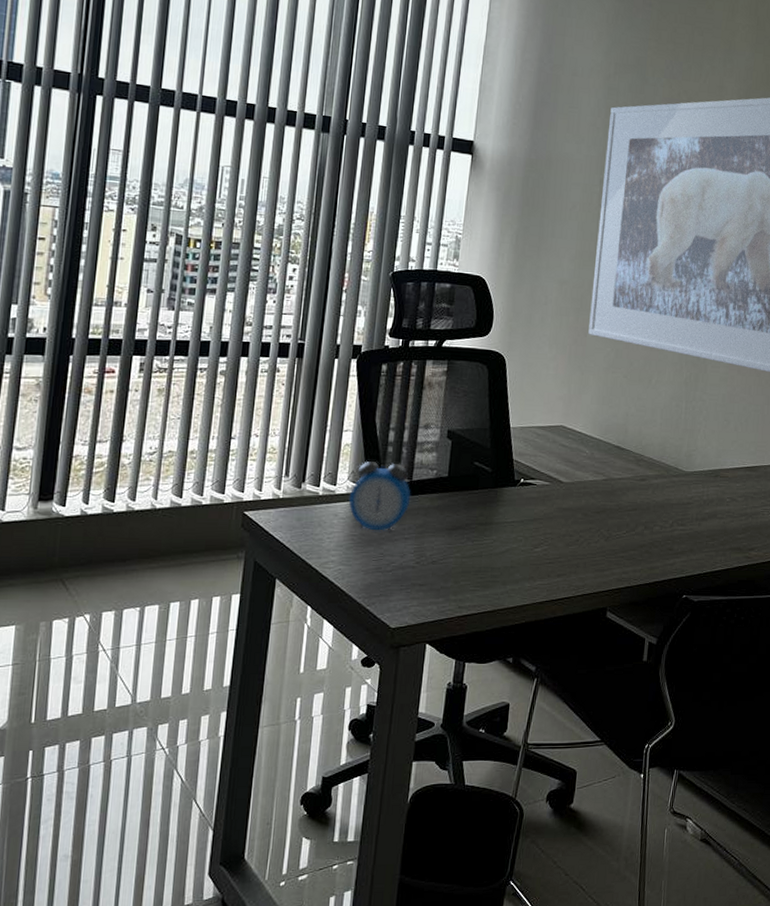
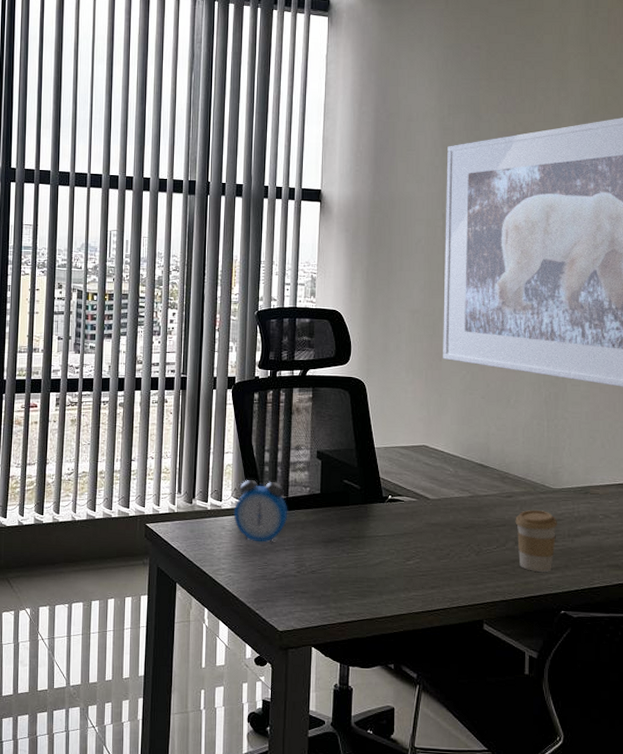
coffee cup: none [646,493,688,556] -> present [515,510,558,572]

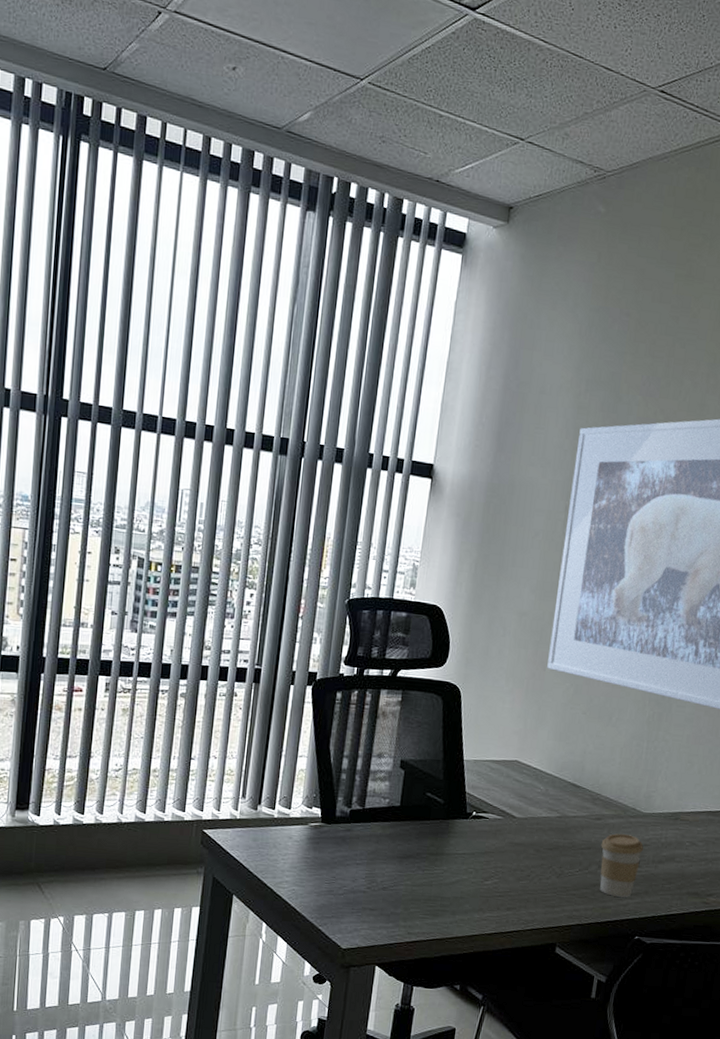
alarm clock: present [234,480,288,543] -> none [303,787,363,856]

